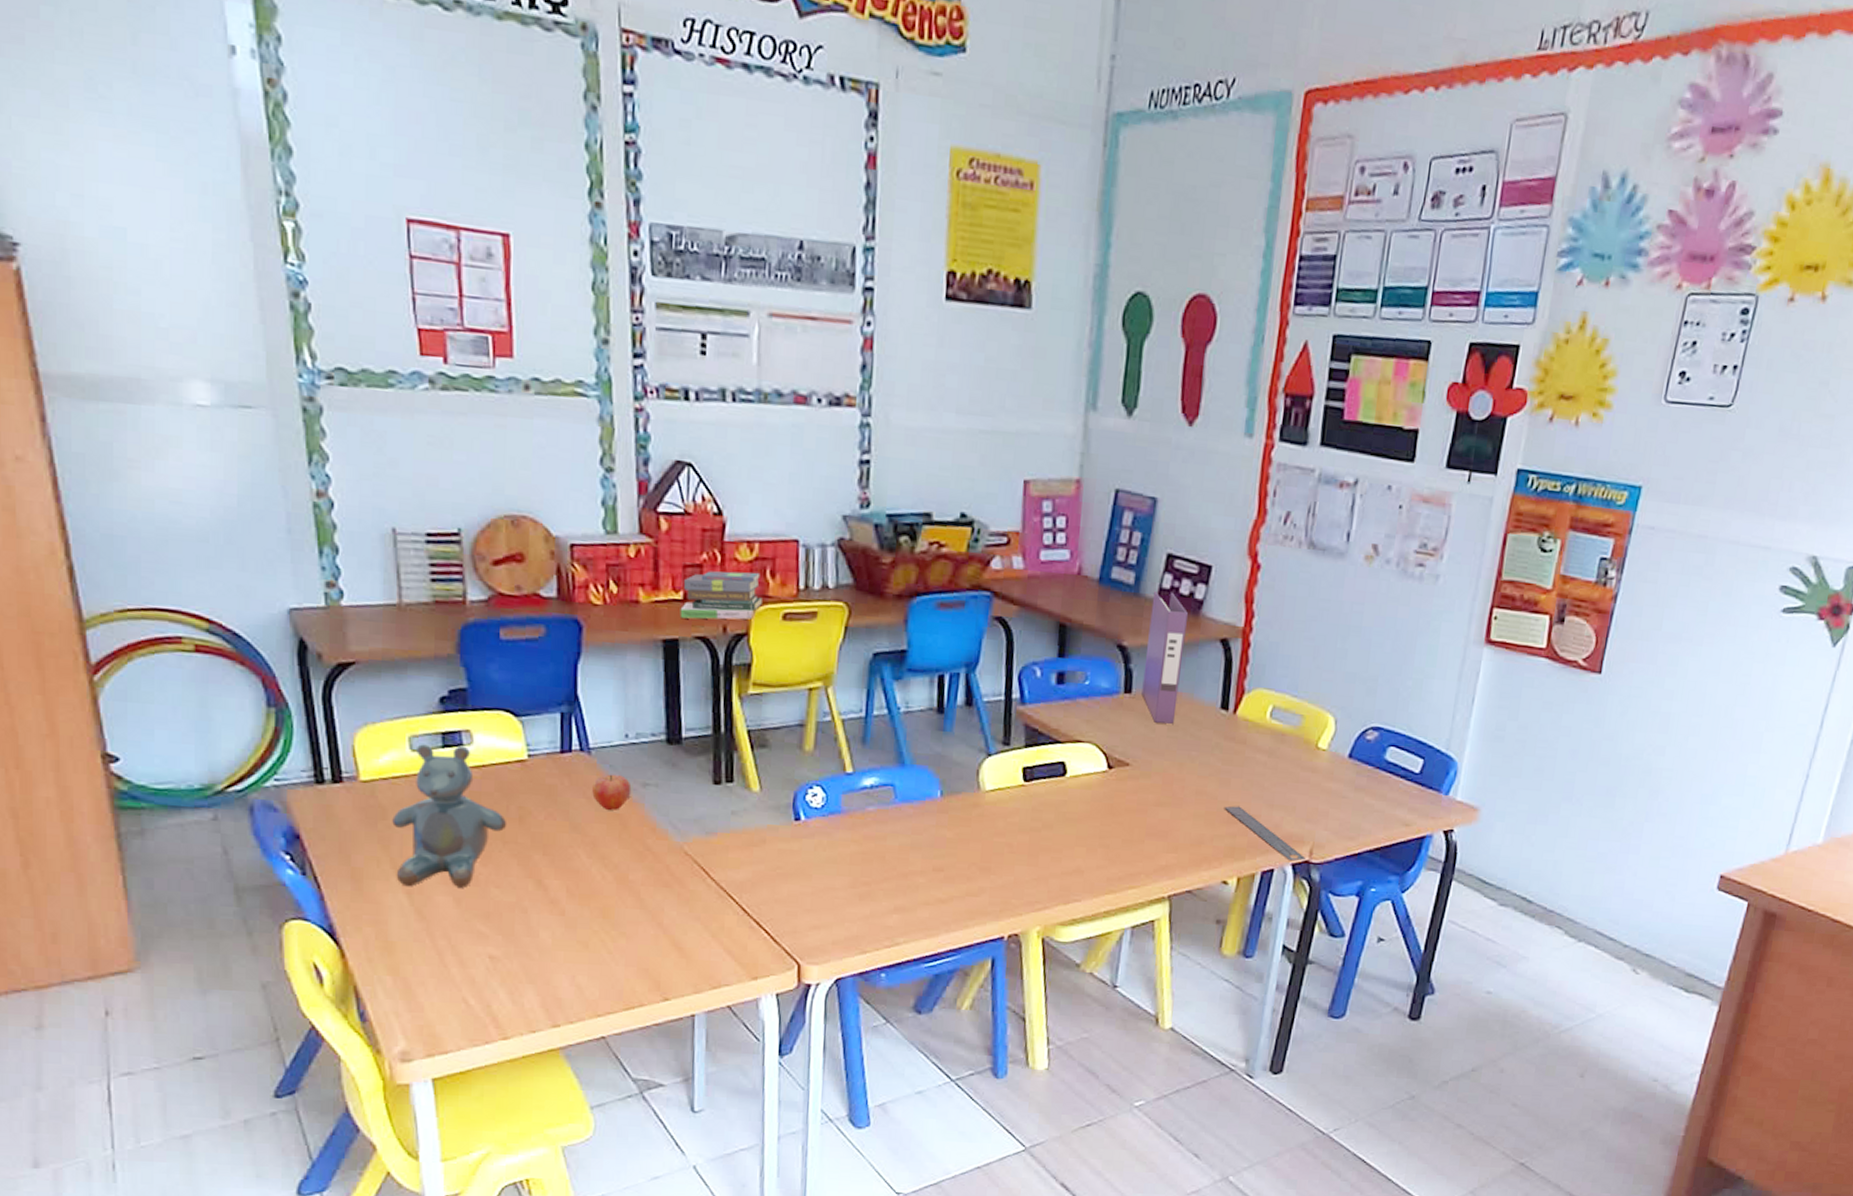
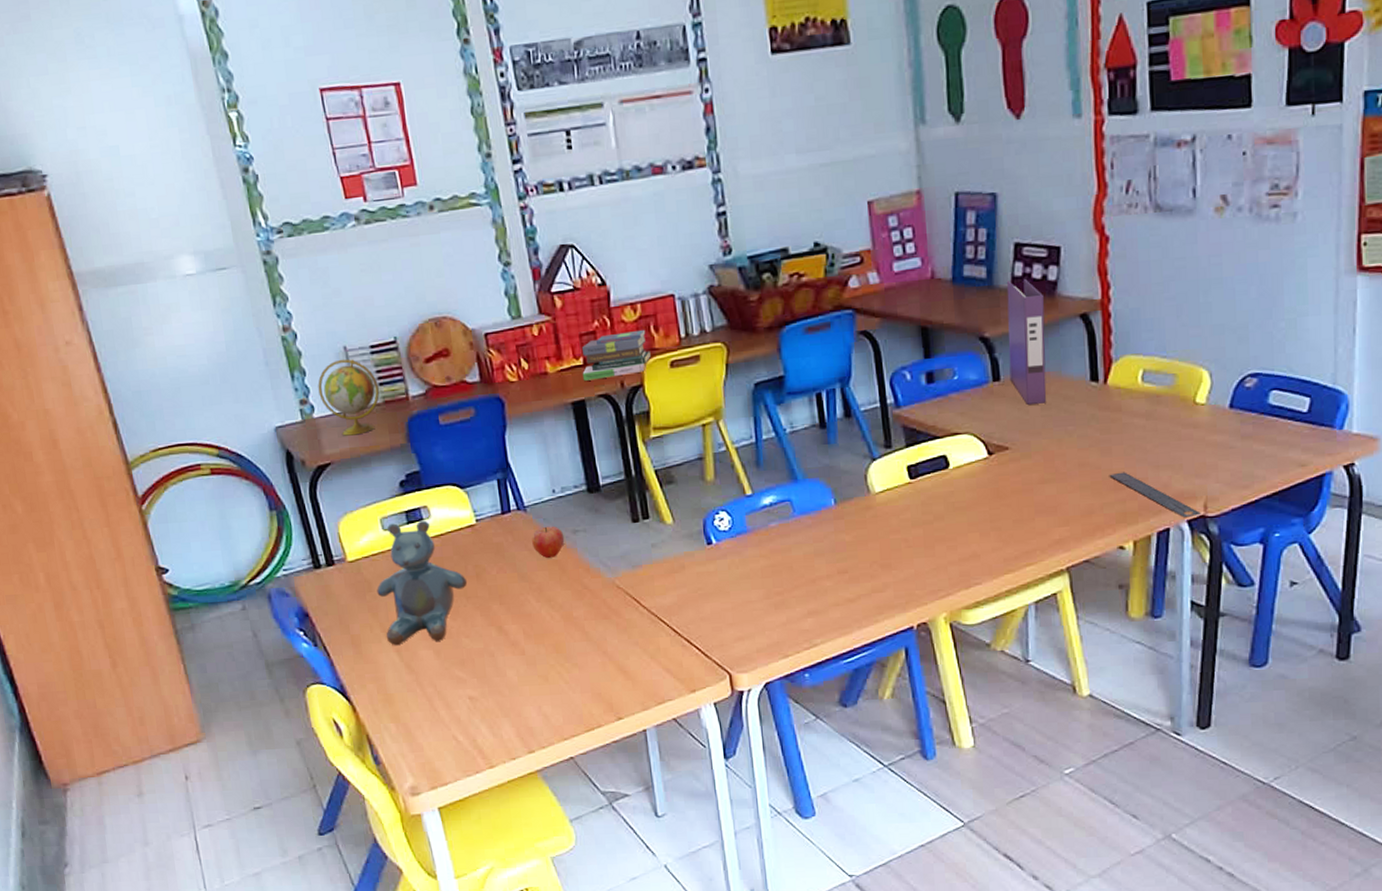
globe: none [352,542,430,635] -> present [318,359,379,436]

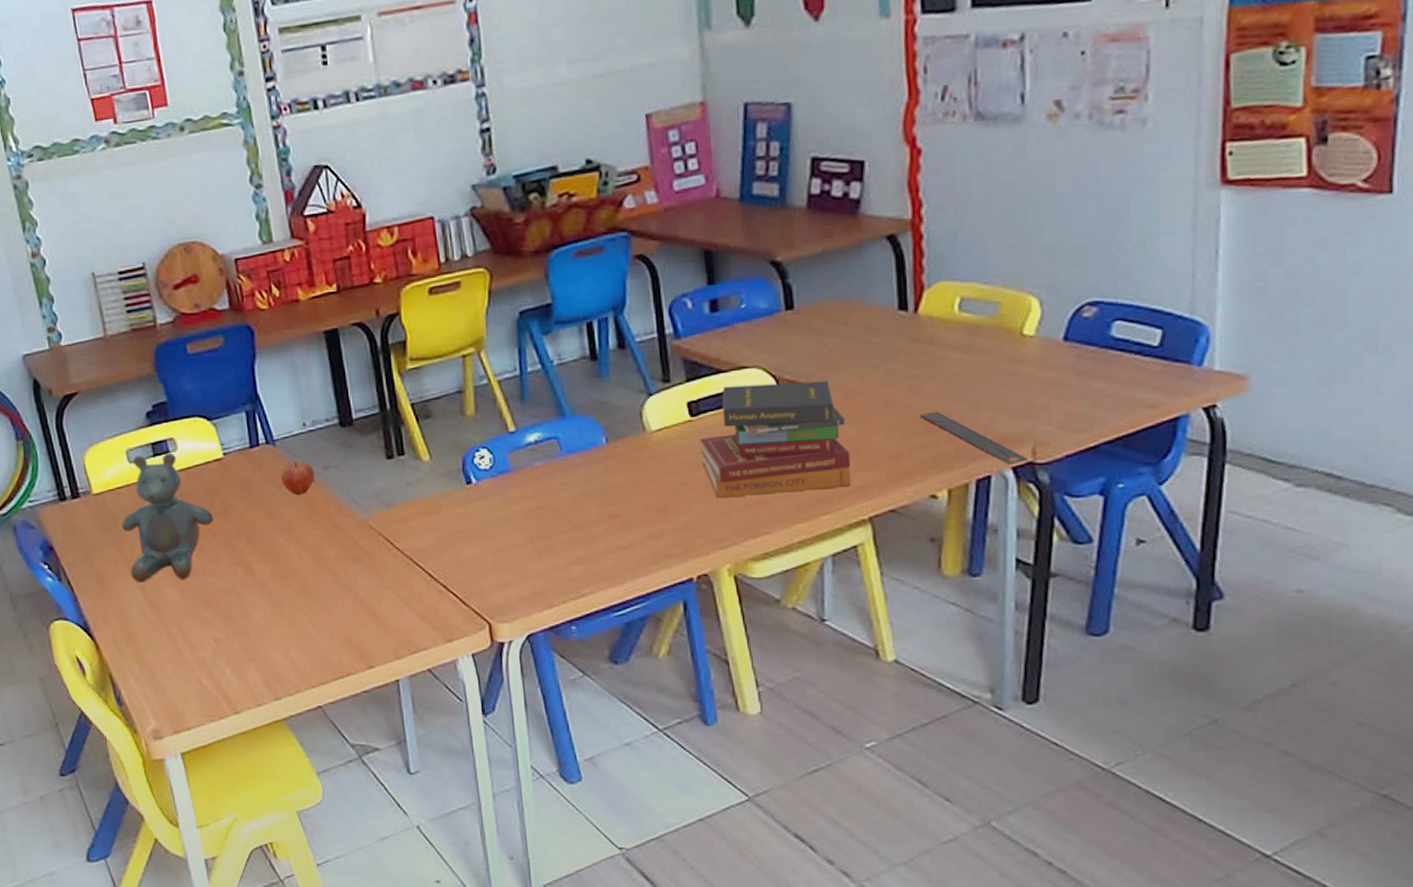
globe: present [318,359,379,436] -> none [65,285,127,365]
books: present [581,329,651,381] -> none [335,254,408,308]
books: none [918,445,1051,553] -> present [699,380,851,498]
binder: present [1006,278,1046,405] -> none [801,196,847,336]

